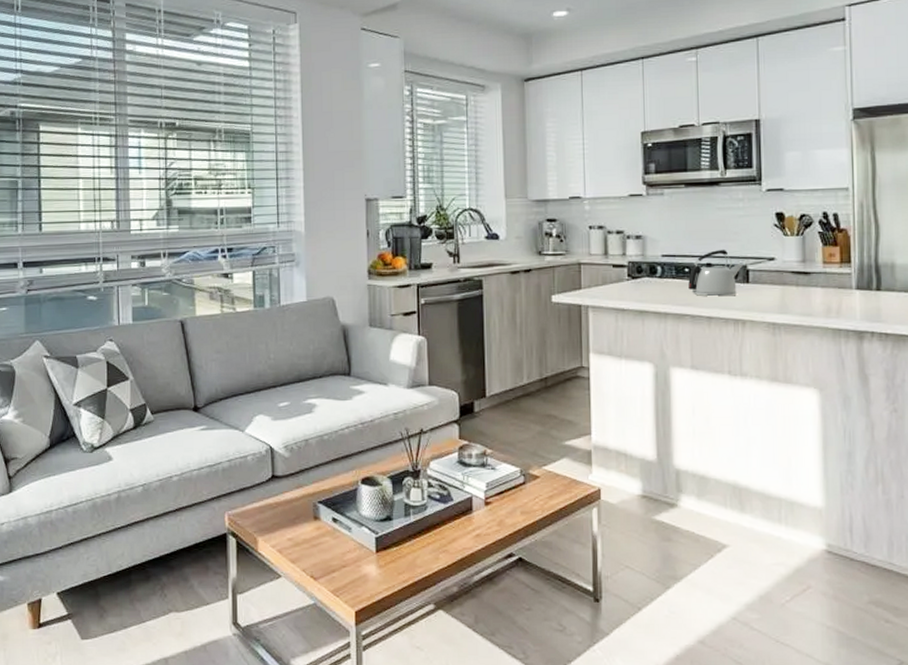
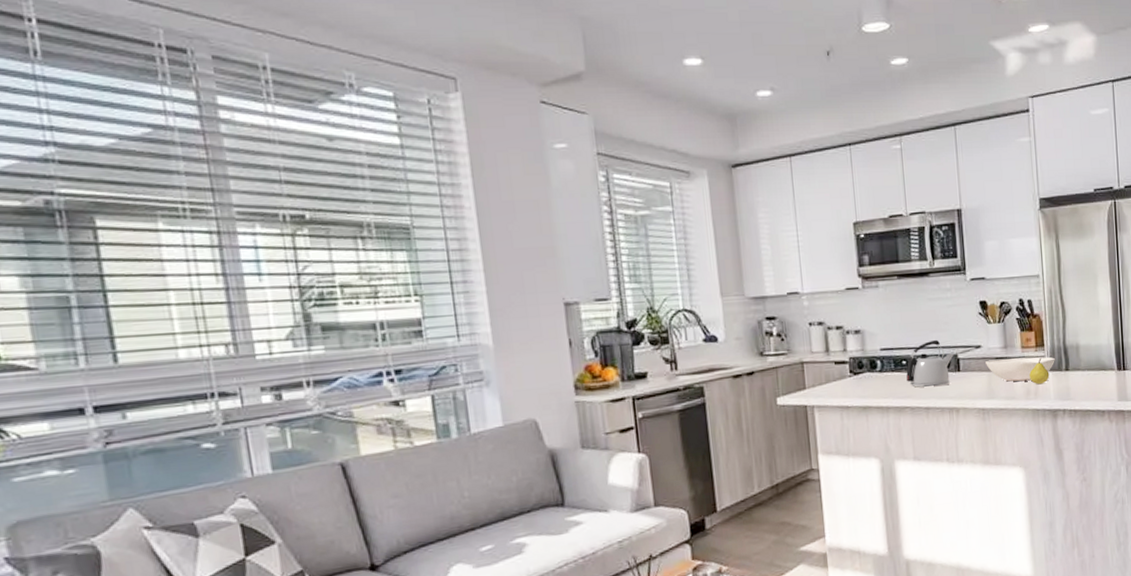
bowl: none [779,273,864,298] -> present [986,357,1055,382]
fruit: none [831,275,856,303] -> present [1029,358,1050,385]

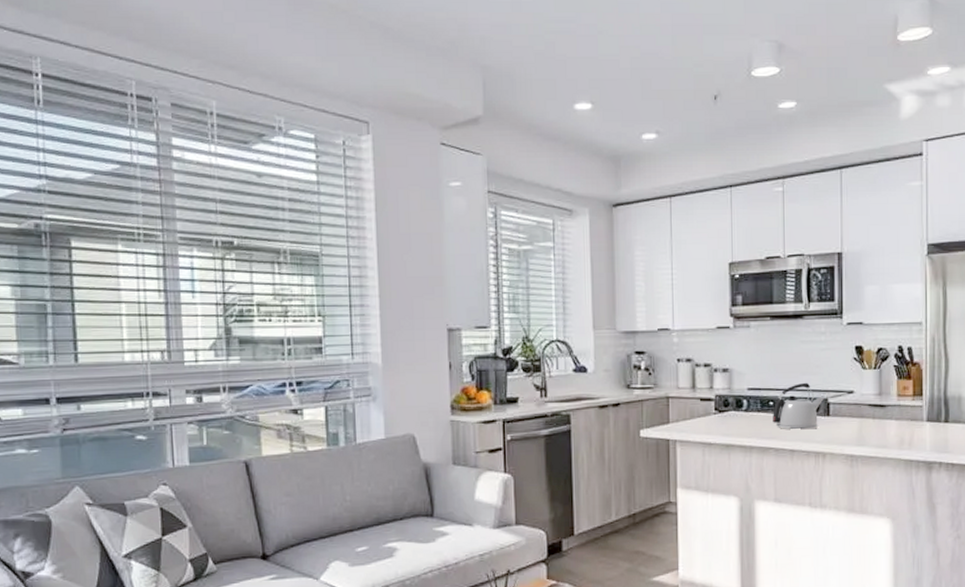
bowl: present [986,357,1055,382] -> none [857,405,934,431]
fruit: present [1029,358,1050,385] -> none [904,408,927,435]

